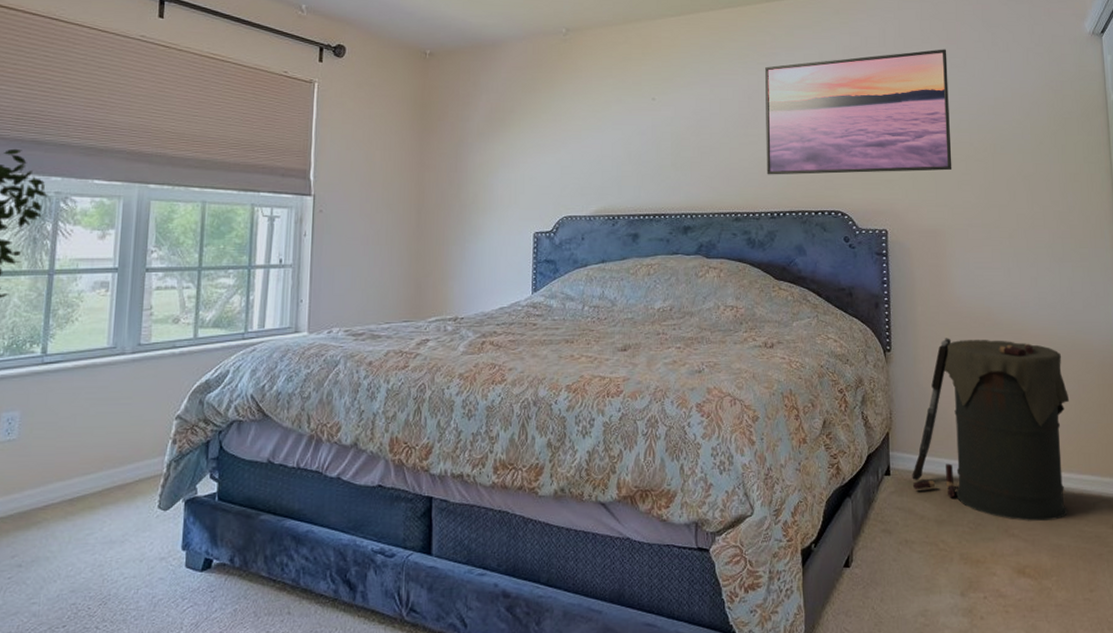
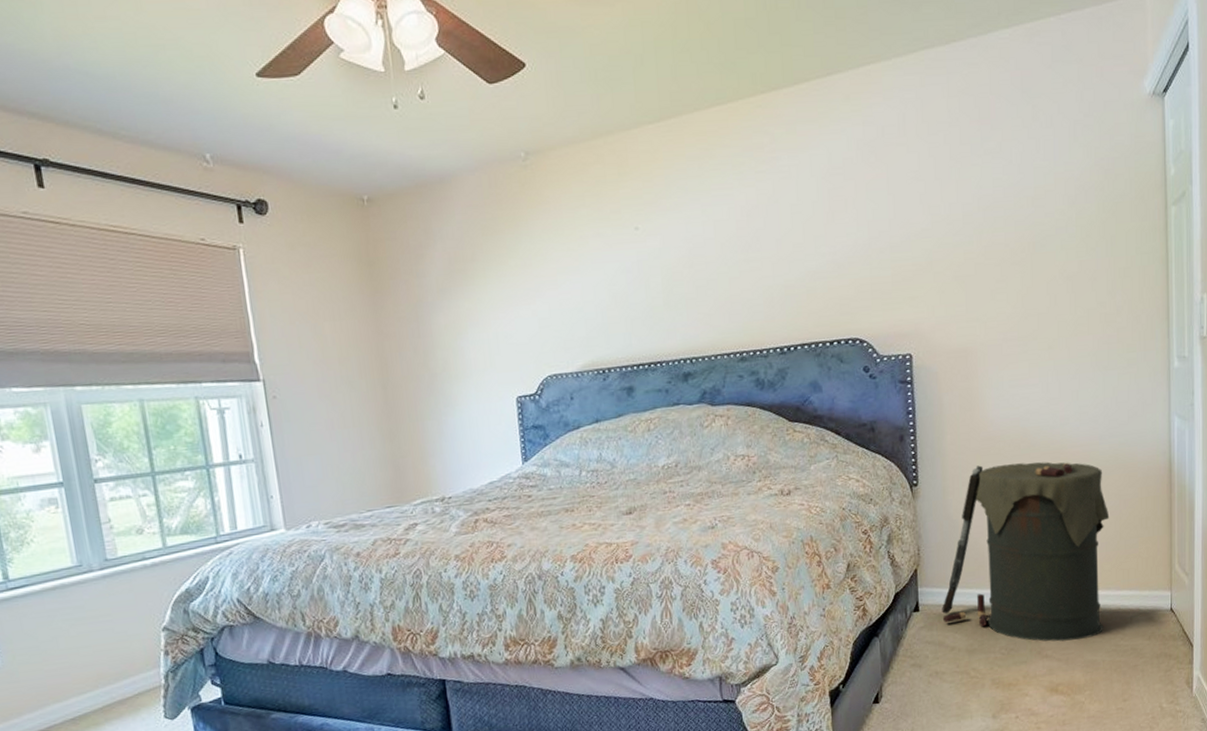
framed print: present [765,49,952,175] -> none [765,131,985,305]

